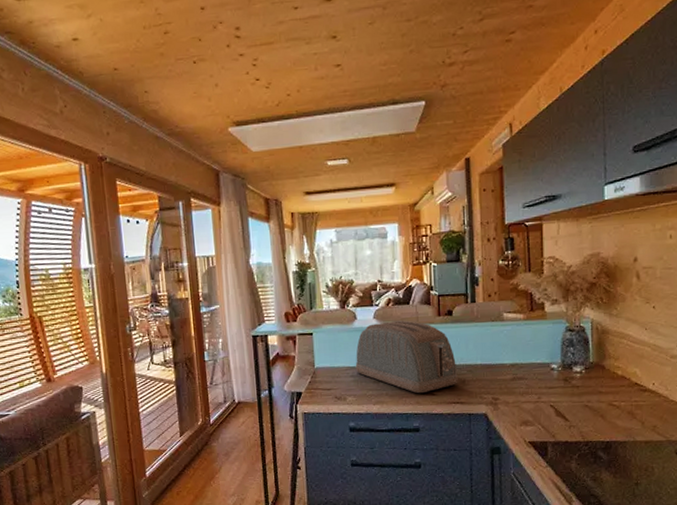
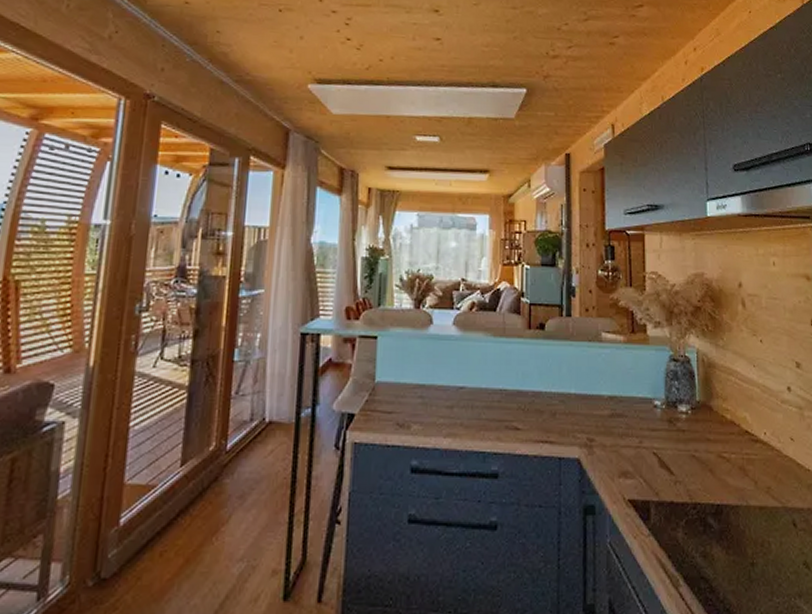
toaster: present [355,320,458,394] -> none [425,330,548,427]

